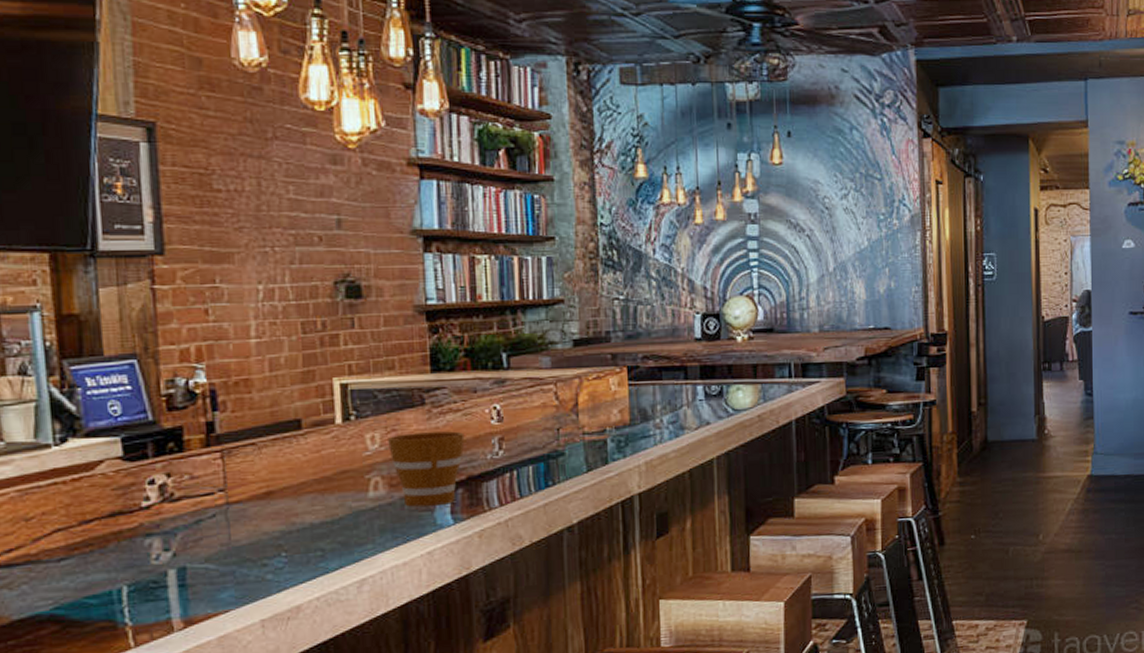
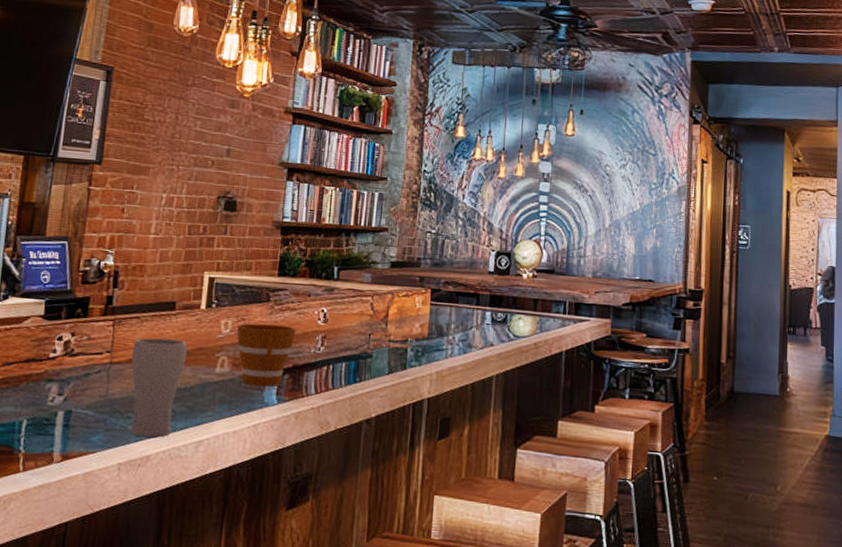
drinking glass: none [253,464,327,586] -> present [129,338,187,438]

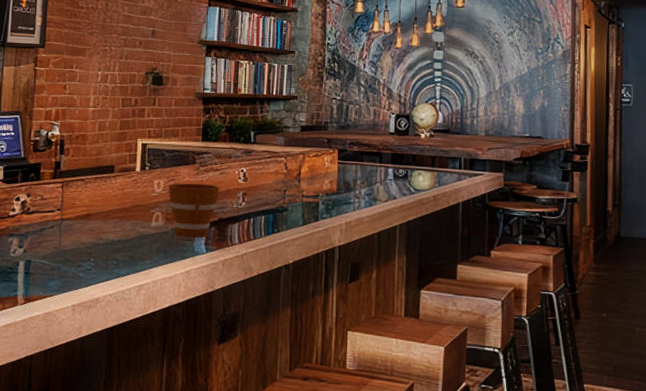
drinking glass: present [129,338,187,438] -> none [79,197,126,283]

